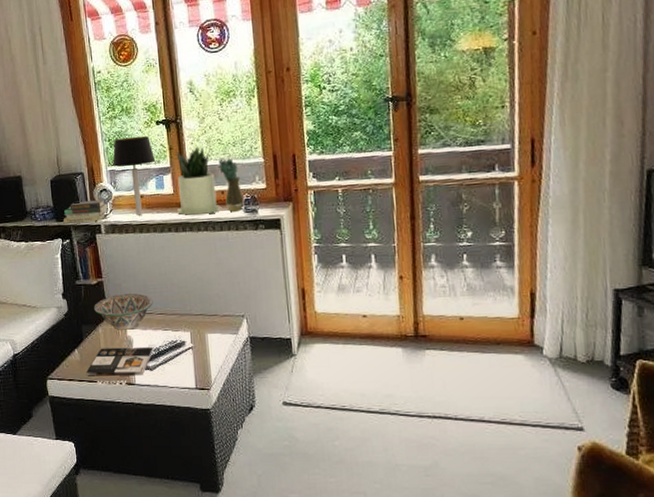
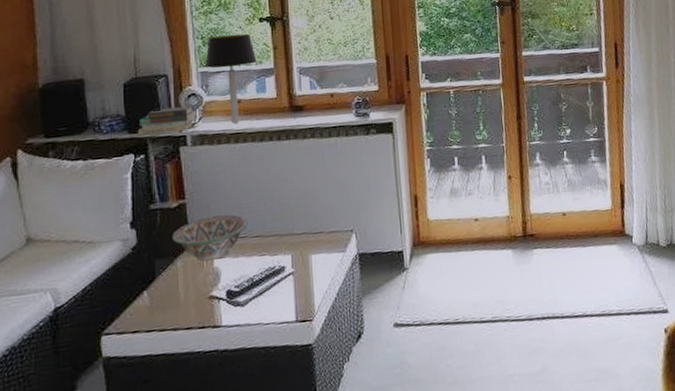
magazine: present [86,347,154,386] -> none [158,278,246,335]
planter: present [176,147,221,216] -> none [280,46,330,122]
vase: present [218,156,245,212] -> none [327,57,356,116]

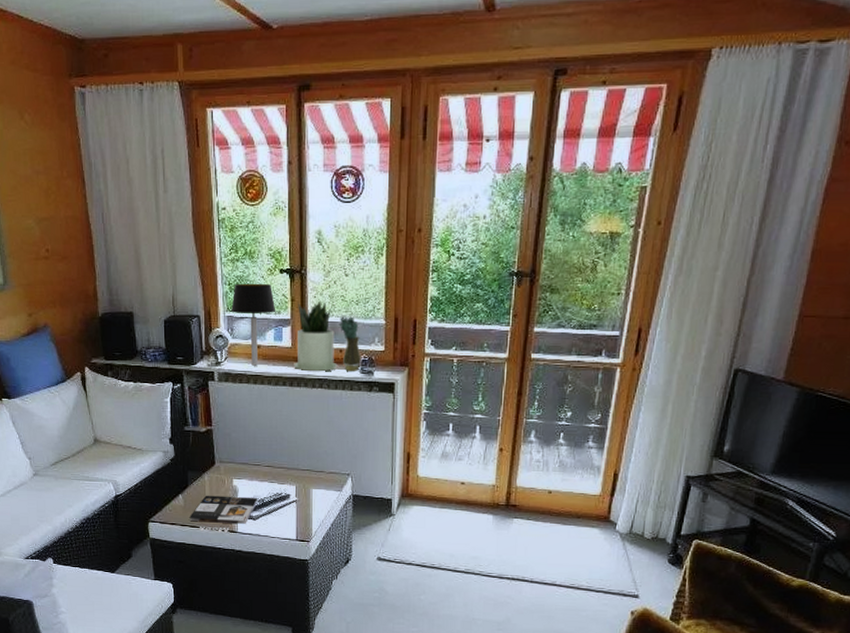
books: present [137,106,197,136] -> none [175,345,223,368]
magazine: none [158,278,246,335] -> present [189,495,258,533]
decorative bowl: present [172,214,248,262] -> none [201,444,262,479]
planter: none [280,46,330,122] -> present [294,302,338,372]
vase: none [327,57,356,116] -> present [338,314,362,371]

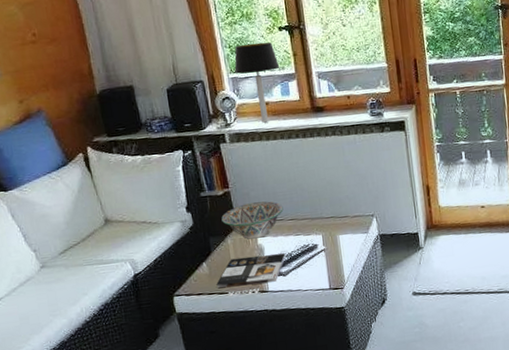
decorative bowl: none [201,444,262,479] -> present [221,201,284,240]
planter: present [294,302,338,372] -> none [300,52,348,122]
vase: present [338,314,362,371] -> none [343,62,371,116]

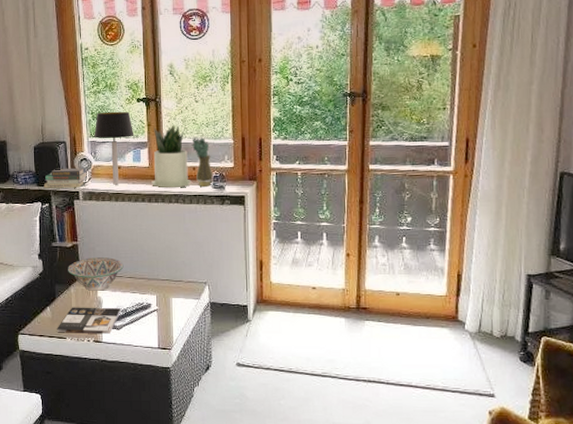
books: none [183,108,232,135] -> present [43,168,87,189]
planter: none [300,52,348,122] -> present [151,125,192,189]
vase: none [343,62,371,116] -> present [191,135,214,187]

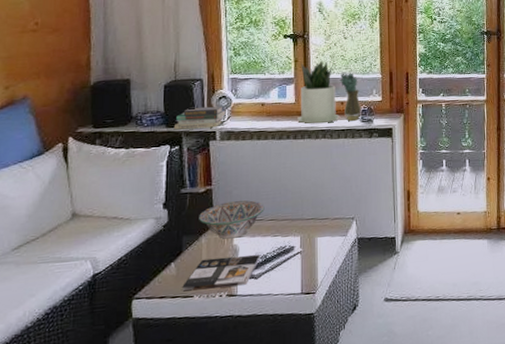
table lamp: present [94,111,135,185] -> none [235,47,280,123]

